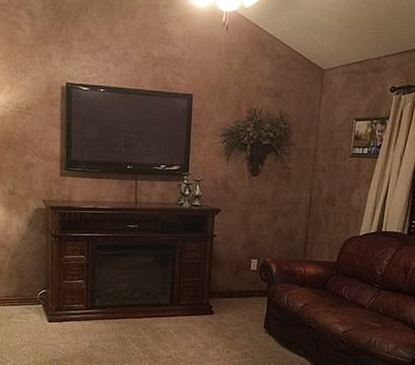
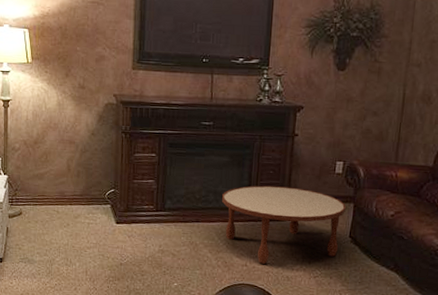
coffee table: none [148,283,261,355] -> present [222,185,346,264]

